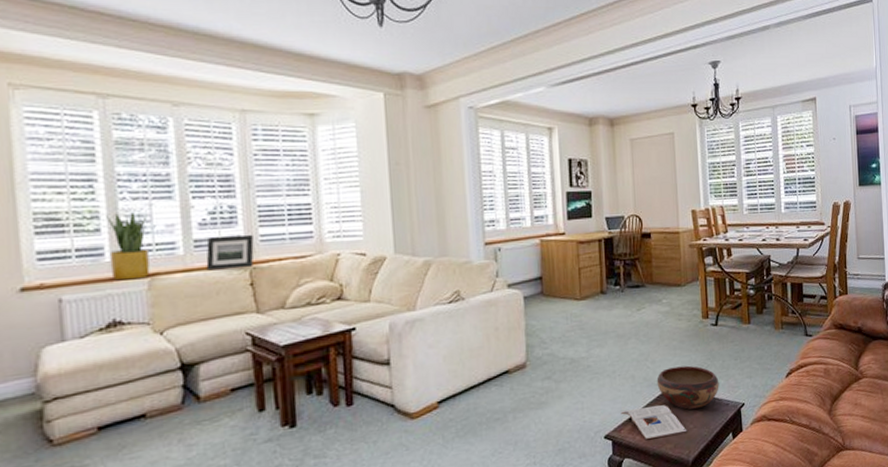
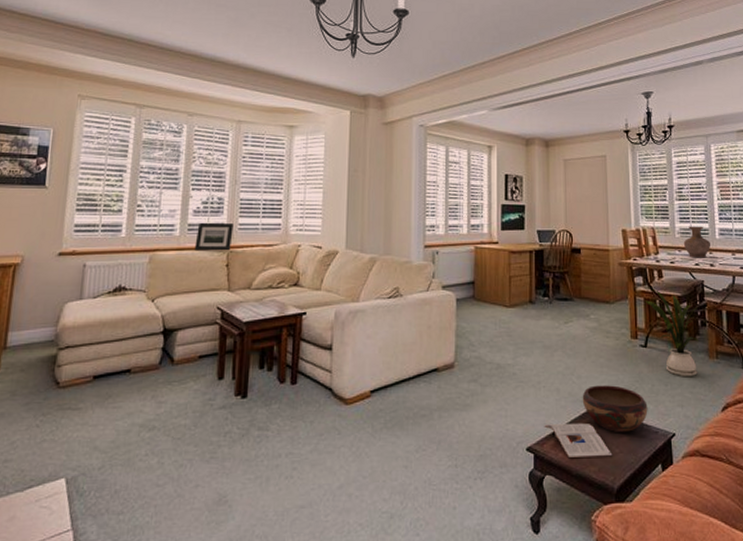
planter: present [106,212,150,281] -> none [124,198,159,253]
house plant: none [715,268,765,350] -> present [644,289,698,377]
vase: none [751,201,777,234] -> present [683,226,710,258]

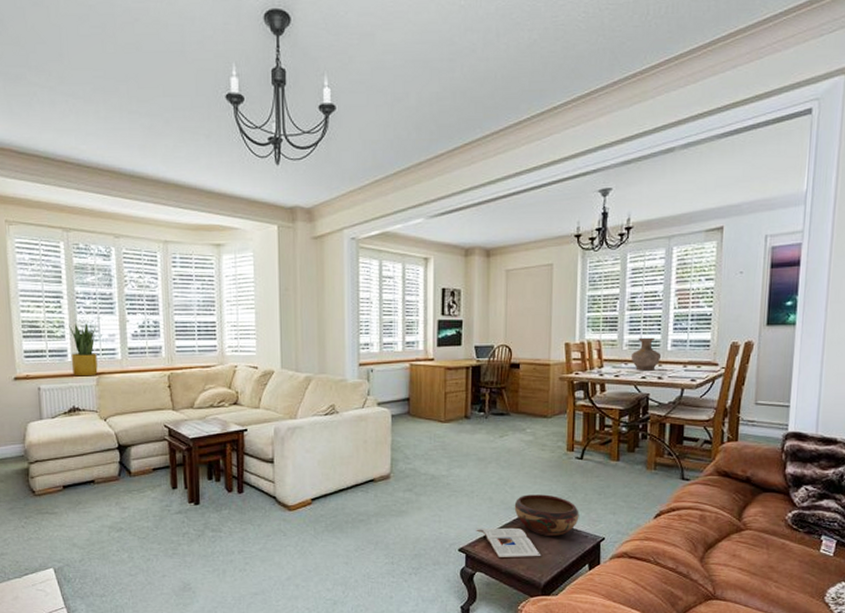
planter: none [124,198,159,253] -> present [69,324,98,377]
picture frame: present [194,223,234,251] -> none [137,346,172,373]
house plant: present [644,289,698,377] -> none [584,403,640,487]

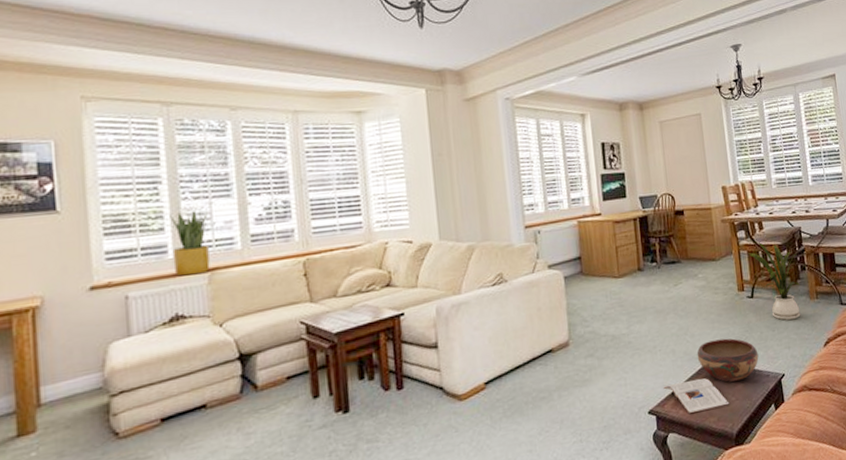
house plant: none [584,403,640,487] -> present [748,241,801,321]
vase: present [630,337,660,371] -> none [780,174,805,207]

